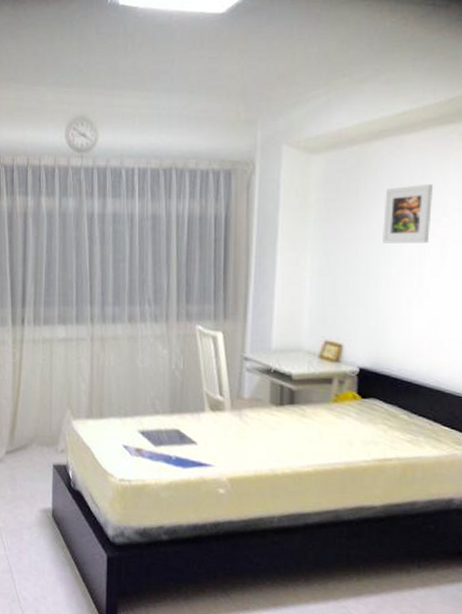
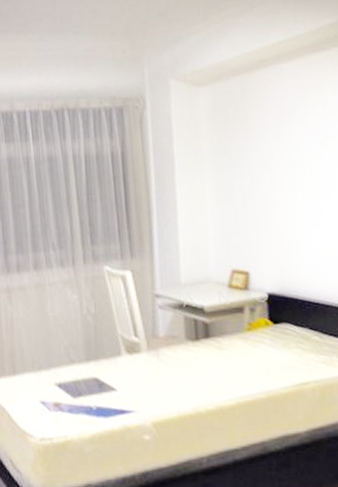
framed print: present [382,183,433,244] -> none [271,108,317,169]

